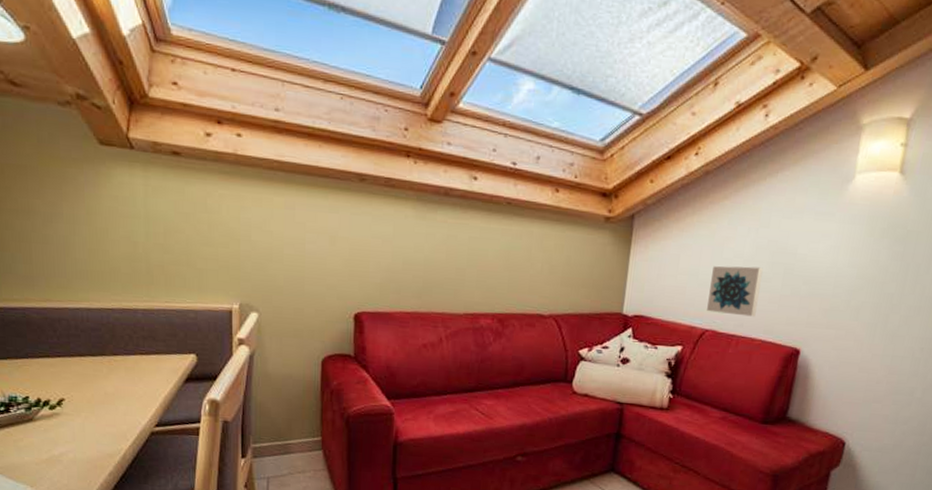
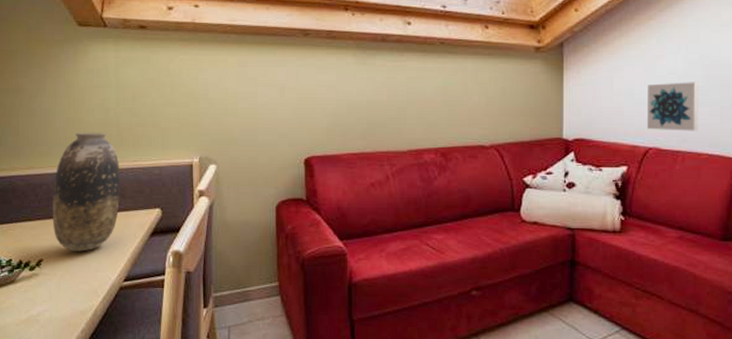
vase: none [73,265,151,394] -> present [52,132,121,252]

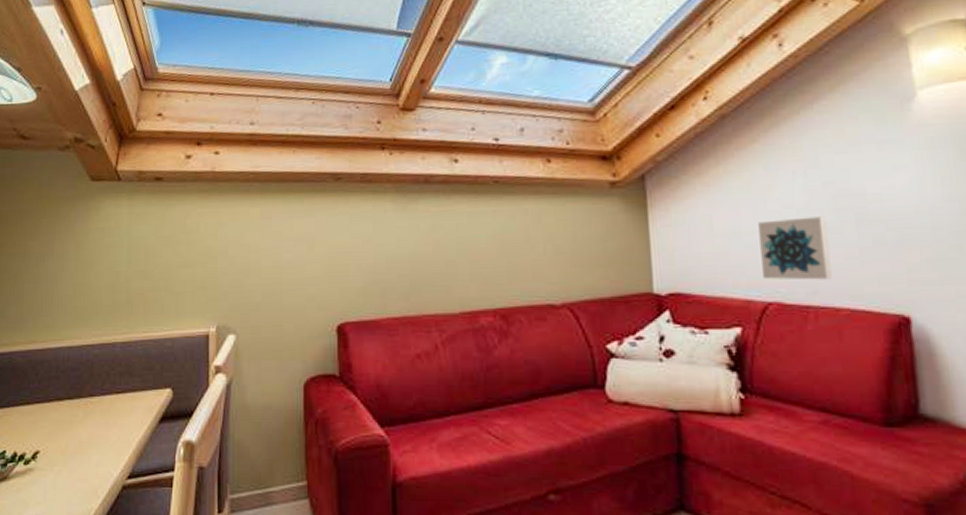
vase: present [52,132,121,252] -> none [52,299,129,442]

